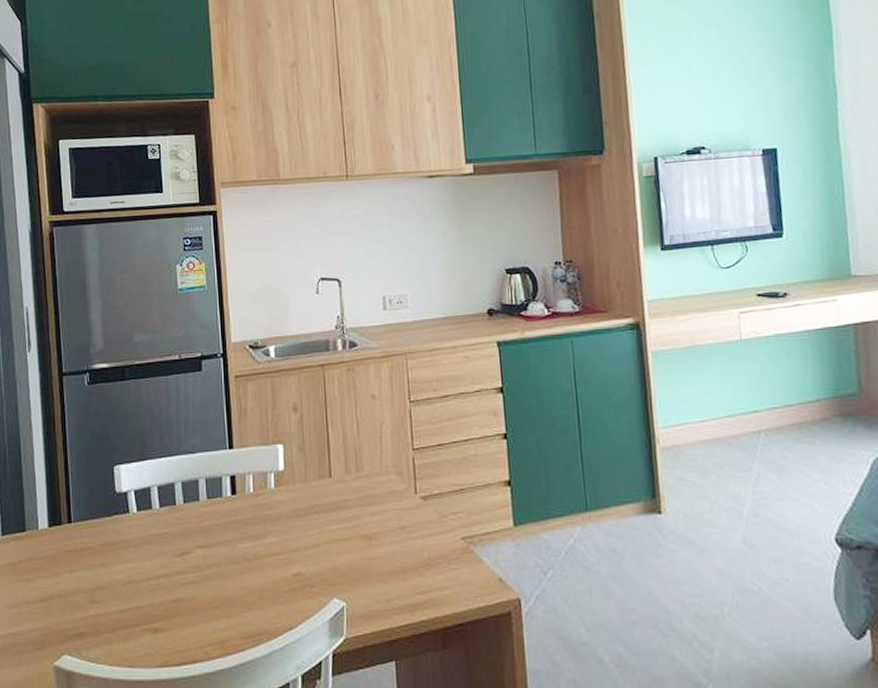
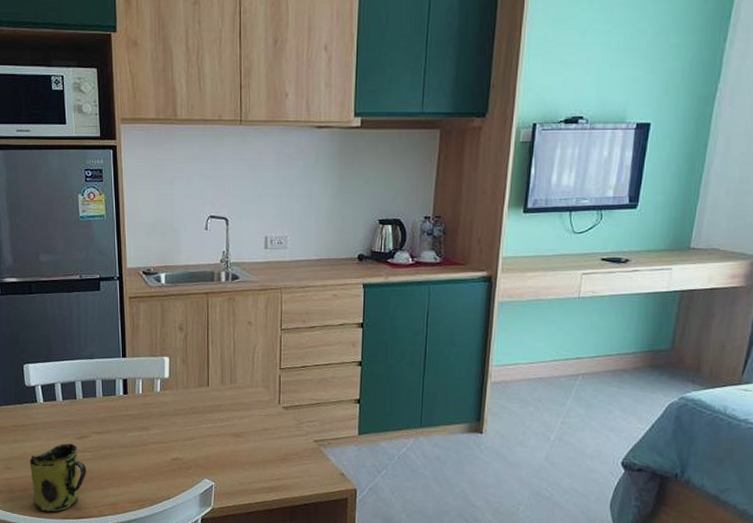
mug: none [119,562,189,659] -> present [29,443,86,512]

